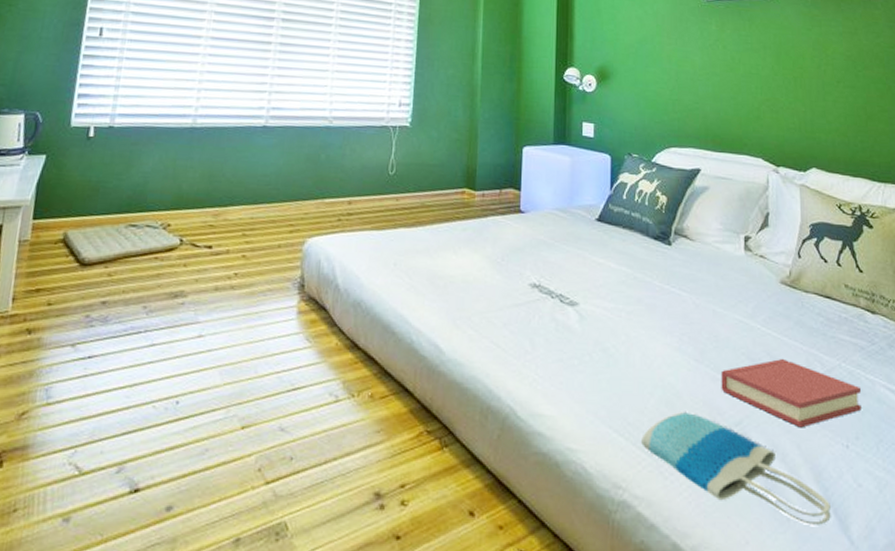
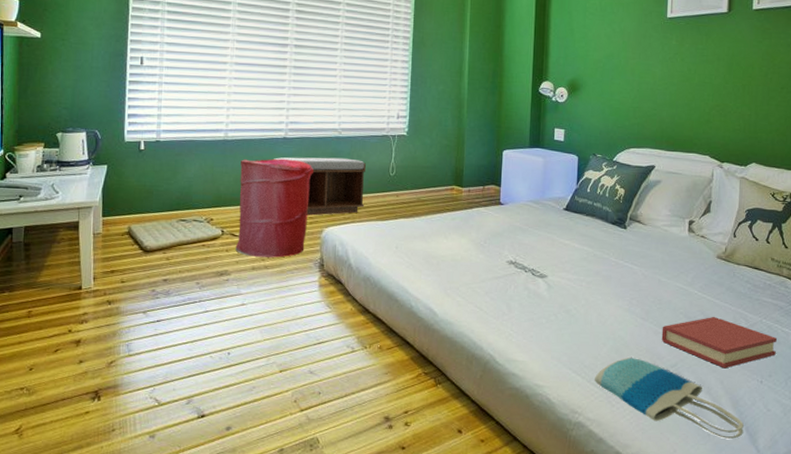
laundry hamper: none [195,151,297,275] -> present [235,158,313,258]
bench: none [250,149,360,223] -> present [274,157,366,216]

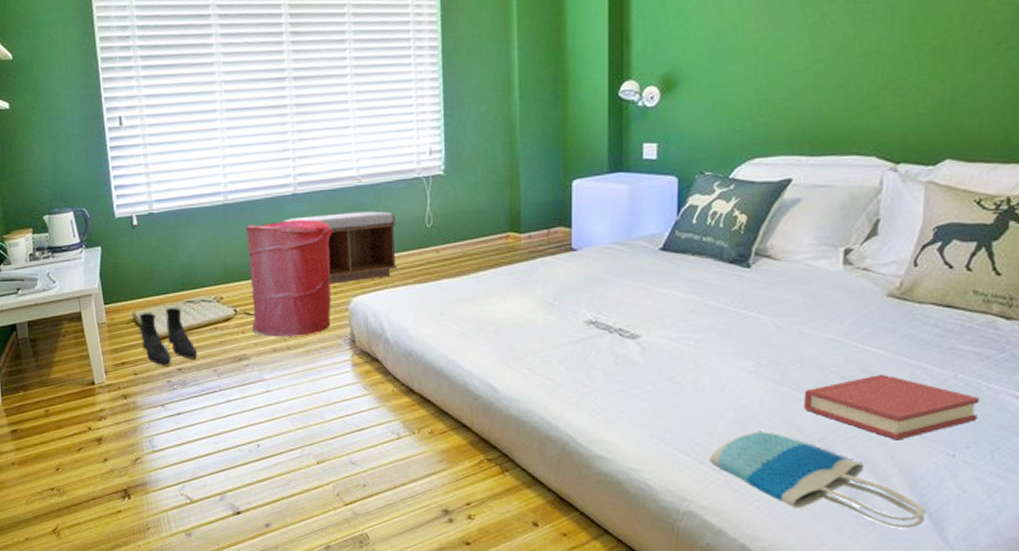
boots: none [133,224,184,277] -> present [138,308,198,366]

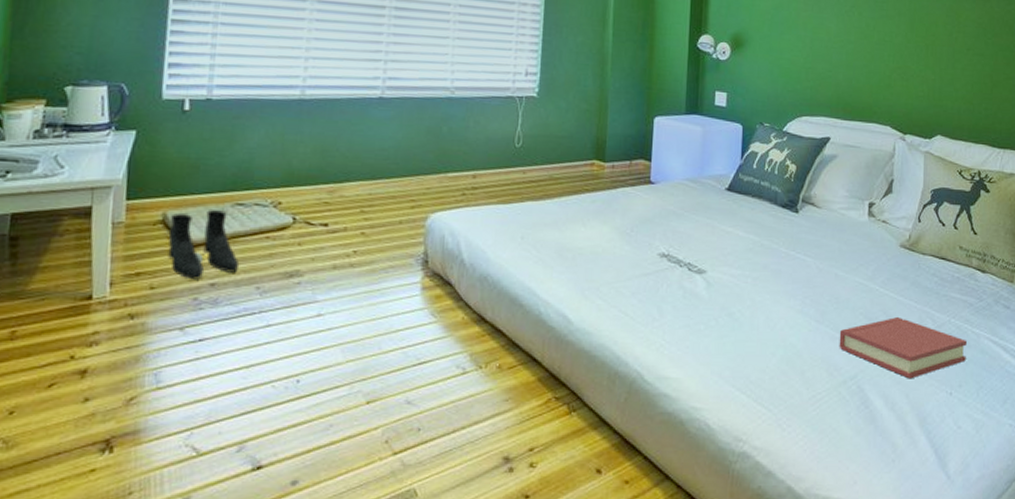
laundry hamper: present [246,219,332,337] -> none [311,124,417,253]
bench: present [284,211,398,284] -> none [366,122,485,198]
tote bag: present [709,432,925,528] -> none [762,370,932,464]

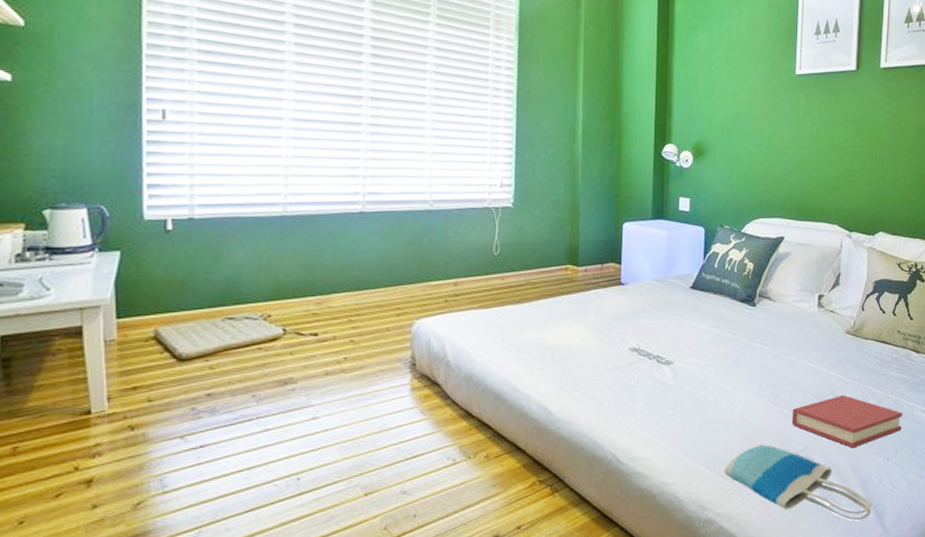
boots: present [168,210,240,280] -> none [161,325,234,391]
tote bag: none [762,370,932,464] -> present [724,445,871,521]

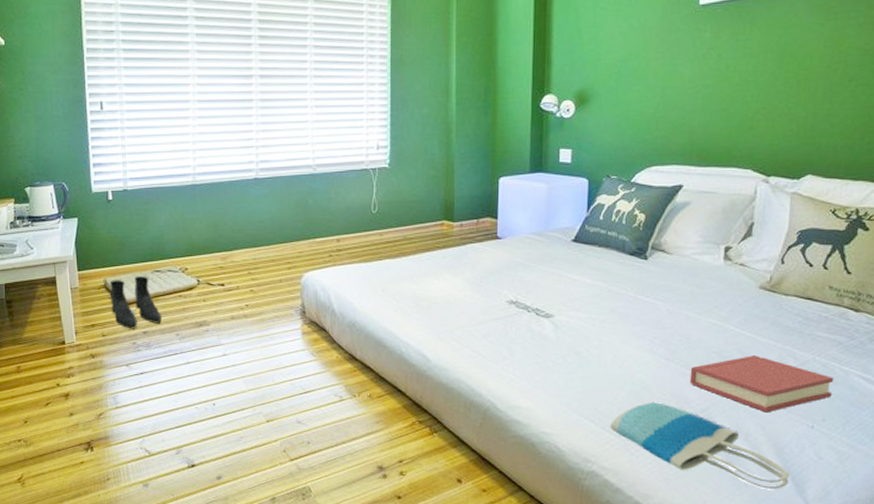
boots: none [161,325,234,391] -> present [109,276,163,329]

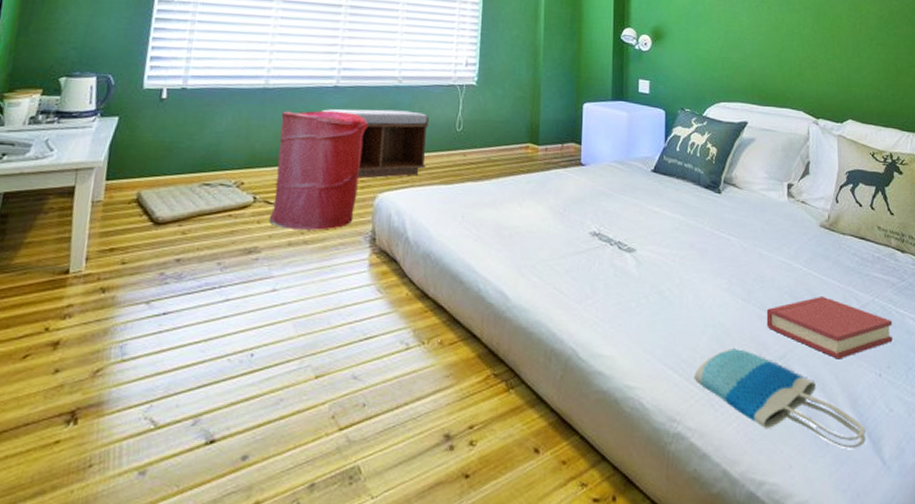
boots: present [109,276,163,329] -> none [139,190,204,256]
laundry hamper: none [211,201,288,306] -> present [269,110,368,230]
bench: none [246,197,346,260] -> present [322,108,429,179]

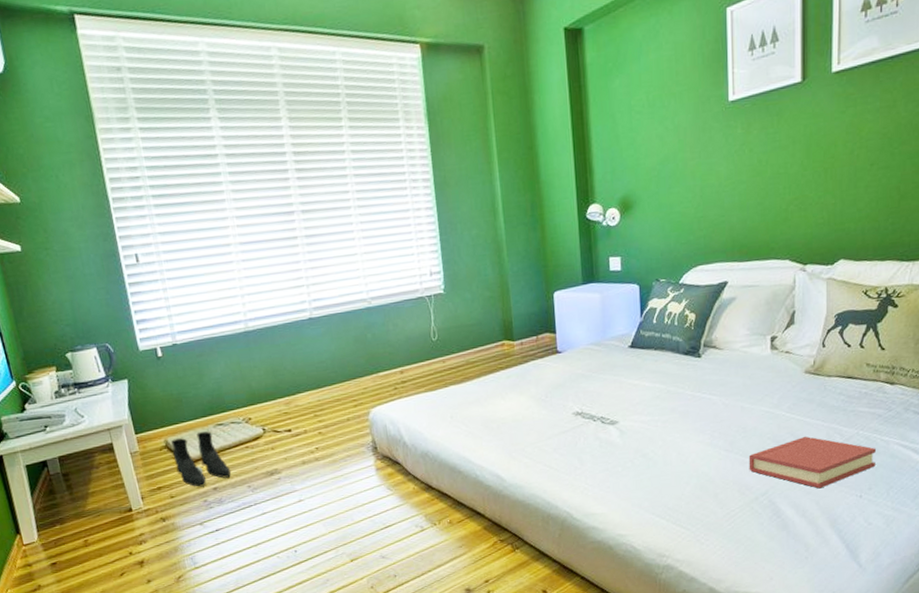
boots: none [139,190,204,256] -> present [170,431,232,487]
laundry hamper: present [269,110,368,230] -> none [268,340,353,451]
bench: present [322,108,429,179] -> none [303,329,410,399]
tote bag: present [694,348,866,448] -> none [680,492,843,559]

